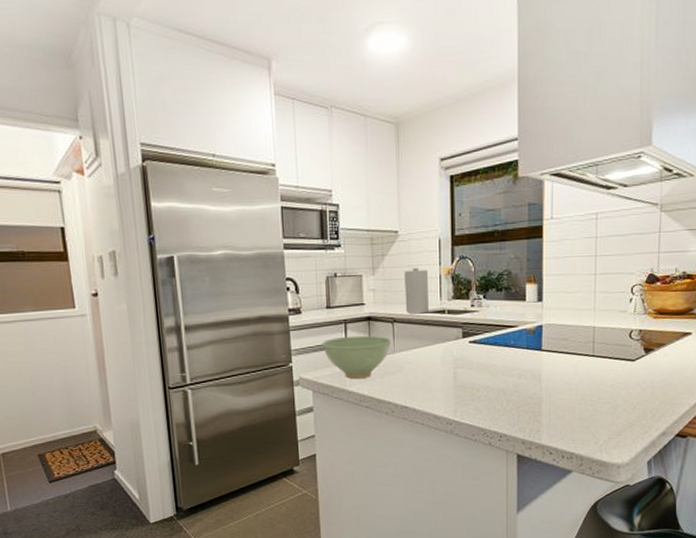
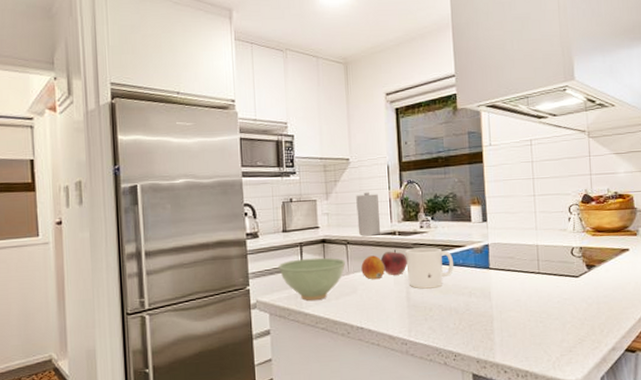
fruit: none [407,334,432,358] -> present [361,255,385,279]
fruit: none [428,328,456,356] -> present [380,249,407,276]
mug: none [454,327,505,370] -> present [405,247,454,289]

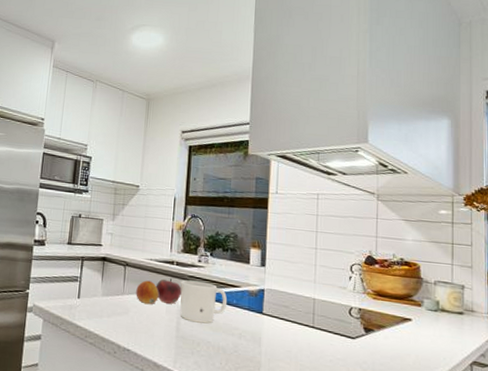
bowl: present [278,257,346,301] -> none [58,272,123,315]
paper towel holder: present [356,192,380,236] -> none [138,219,162,262]

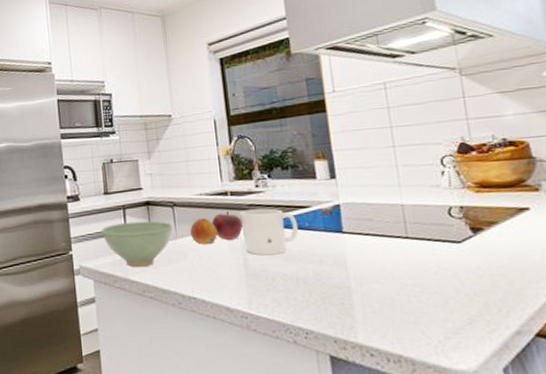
bowl: none [58,272,123,315] -> present [101,220,174,267]

